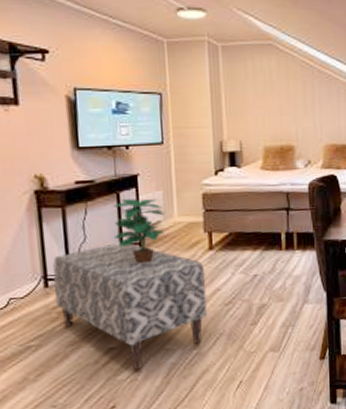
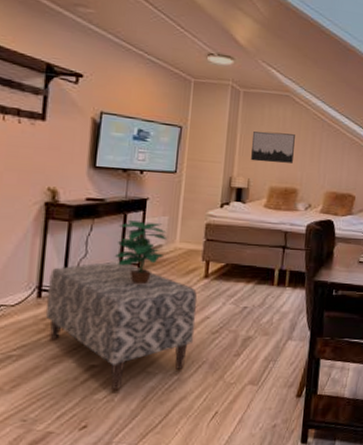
wall art: none [237,87,285,121] -> present [251,131,295,163]

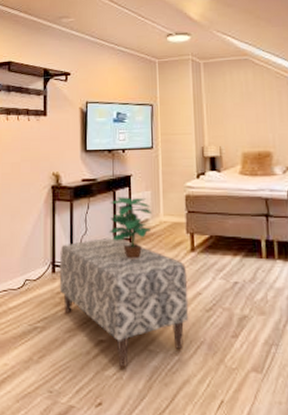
wall art: present [251,131,295,163] -> none [217,96,262,129]

